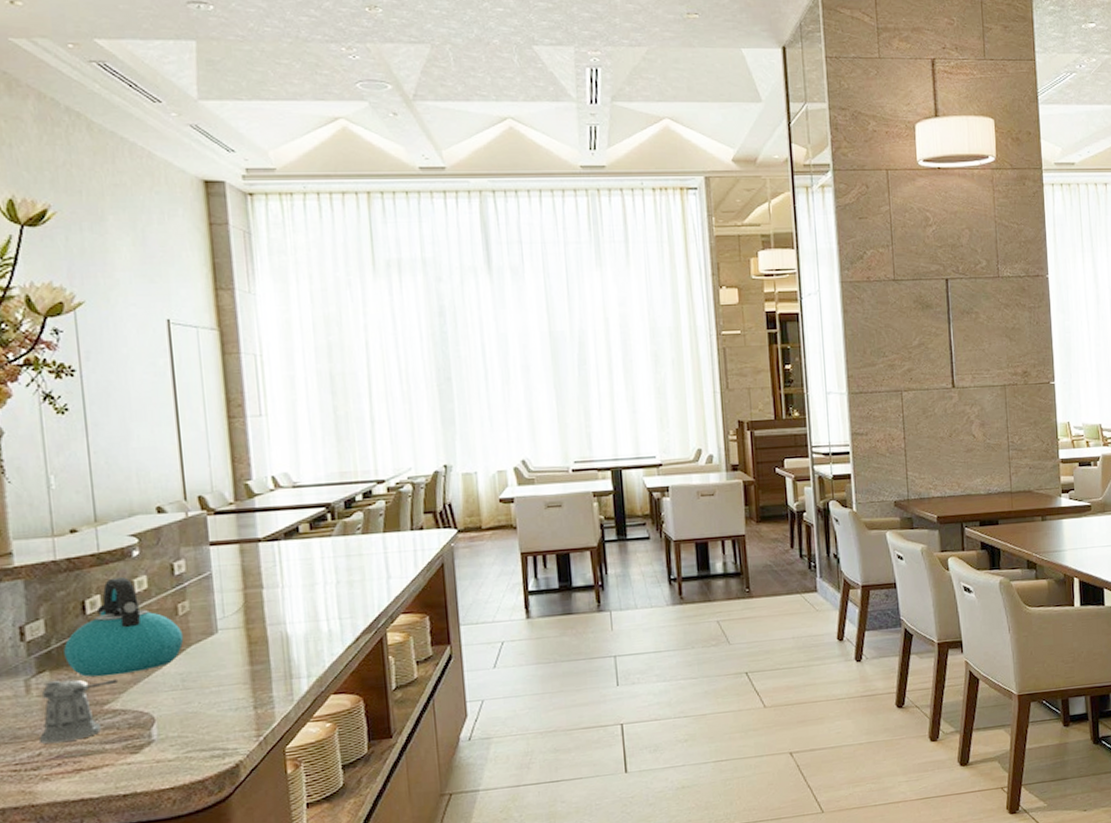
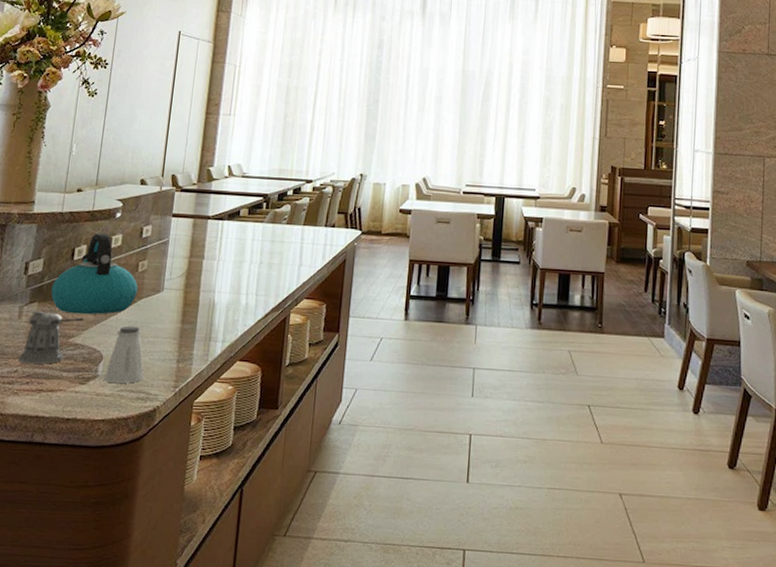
saltshaker: none [162,677,215,746] -> present [104,325,145,383]

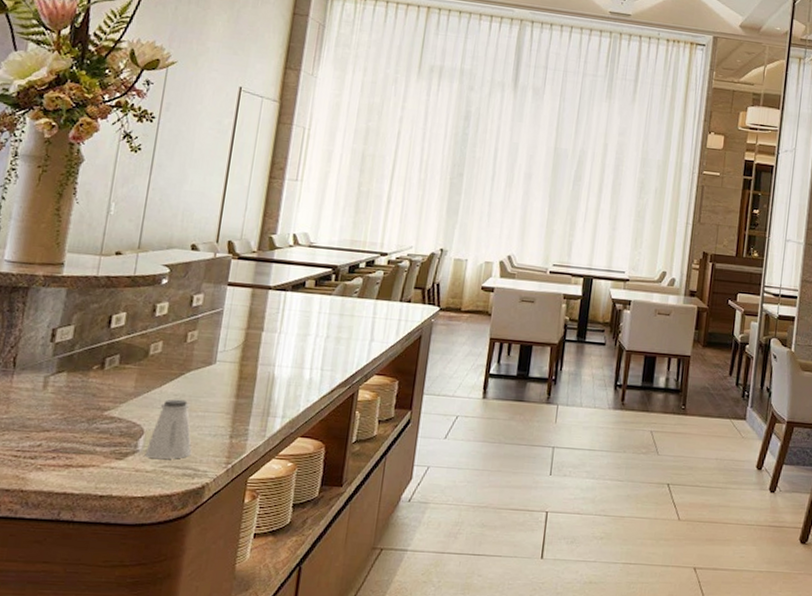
pepper shaker: present [19,310,83,365] -> none [43,381,121,439]
kettle: present [51,233,139,315] -> none [83,299,187,387]

